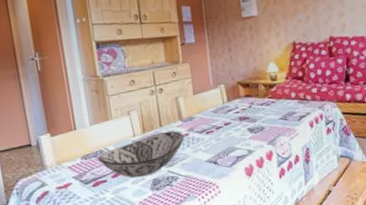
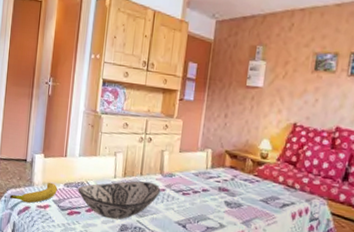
fruit: none [21,159,75,190] -> present [9,182,57,203]

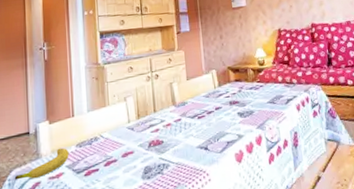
decorative bowl: present [77,181,161,220] -> none [92,115,177,166]

